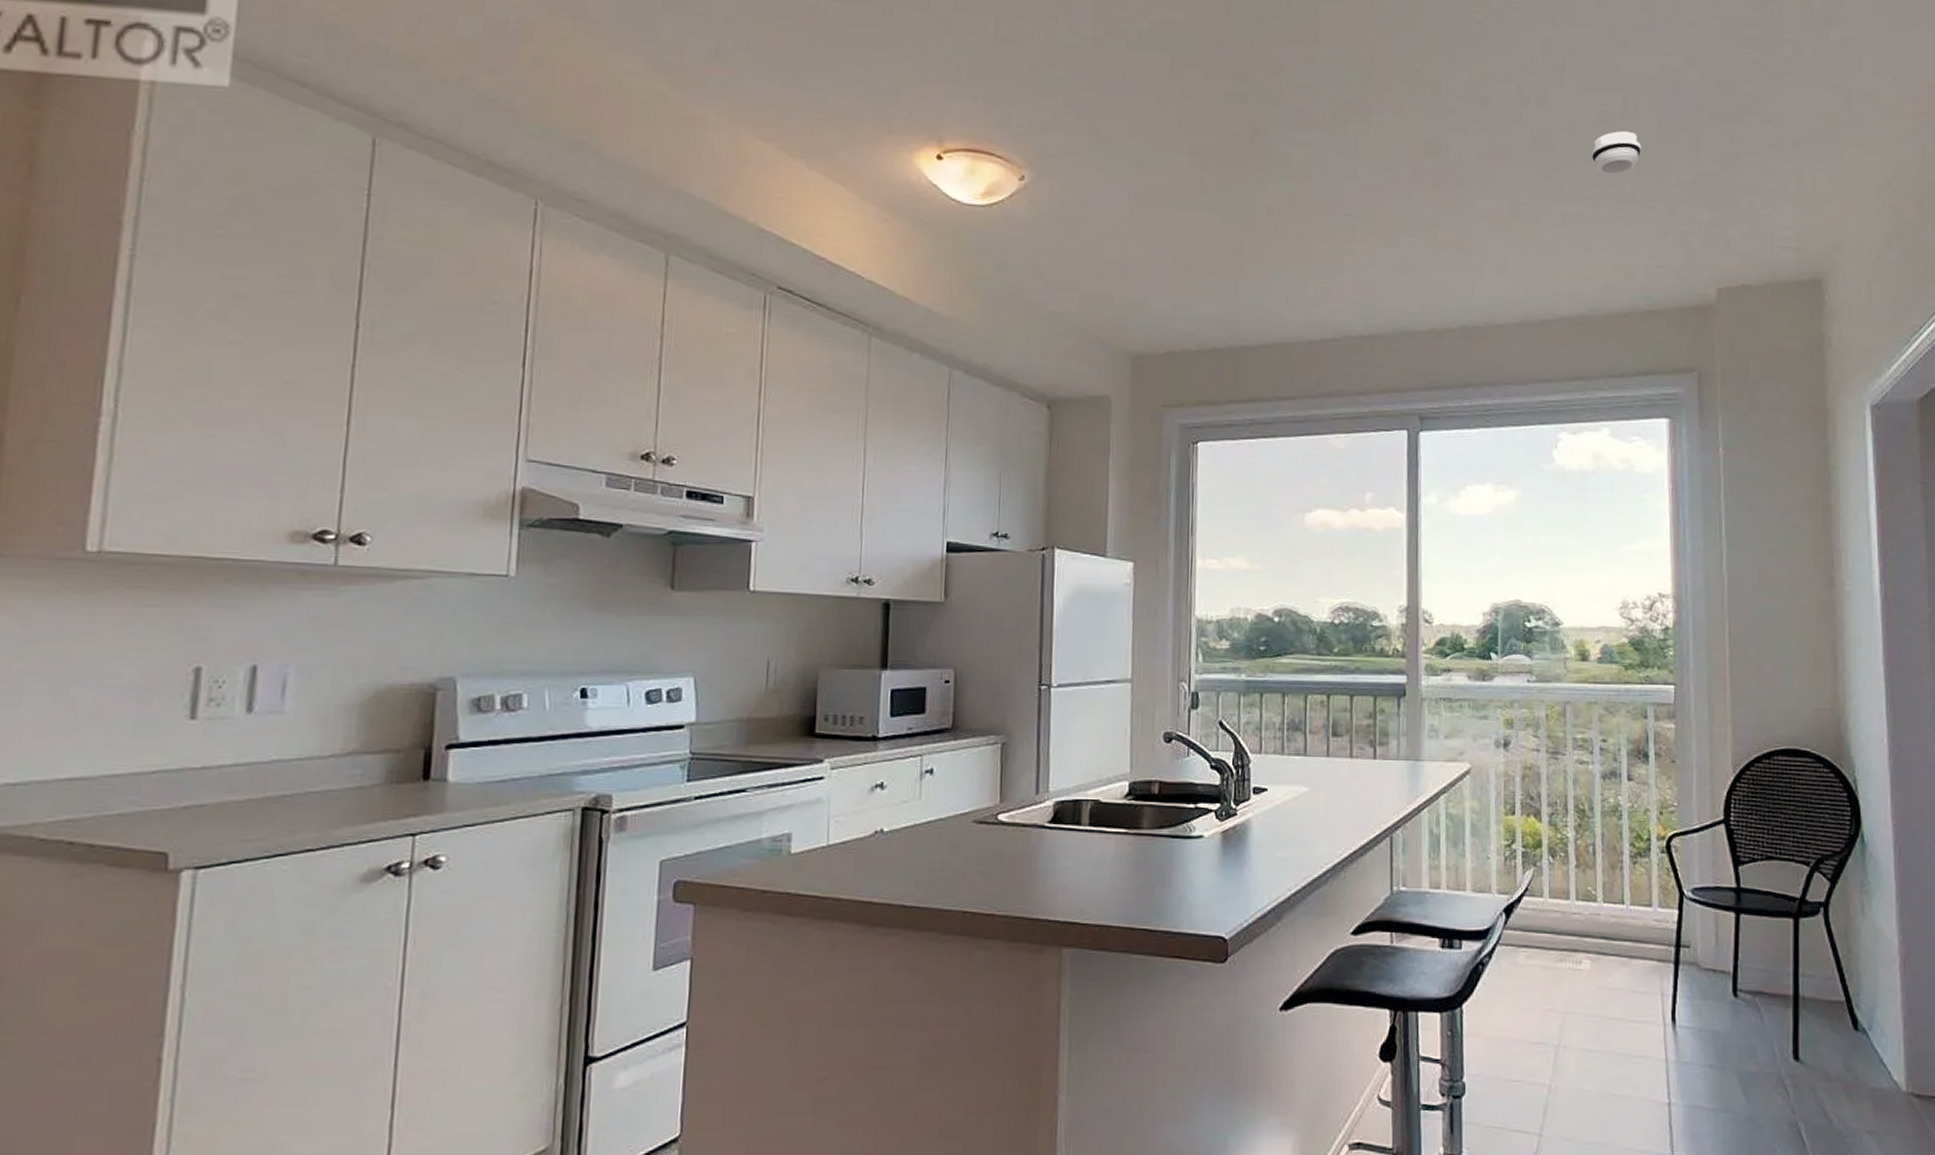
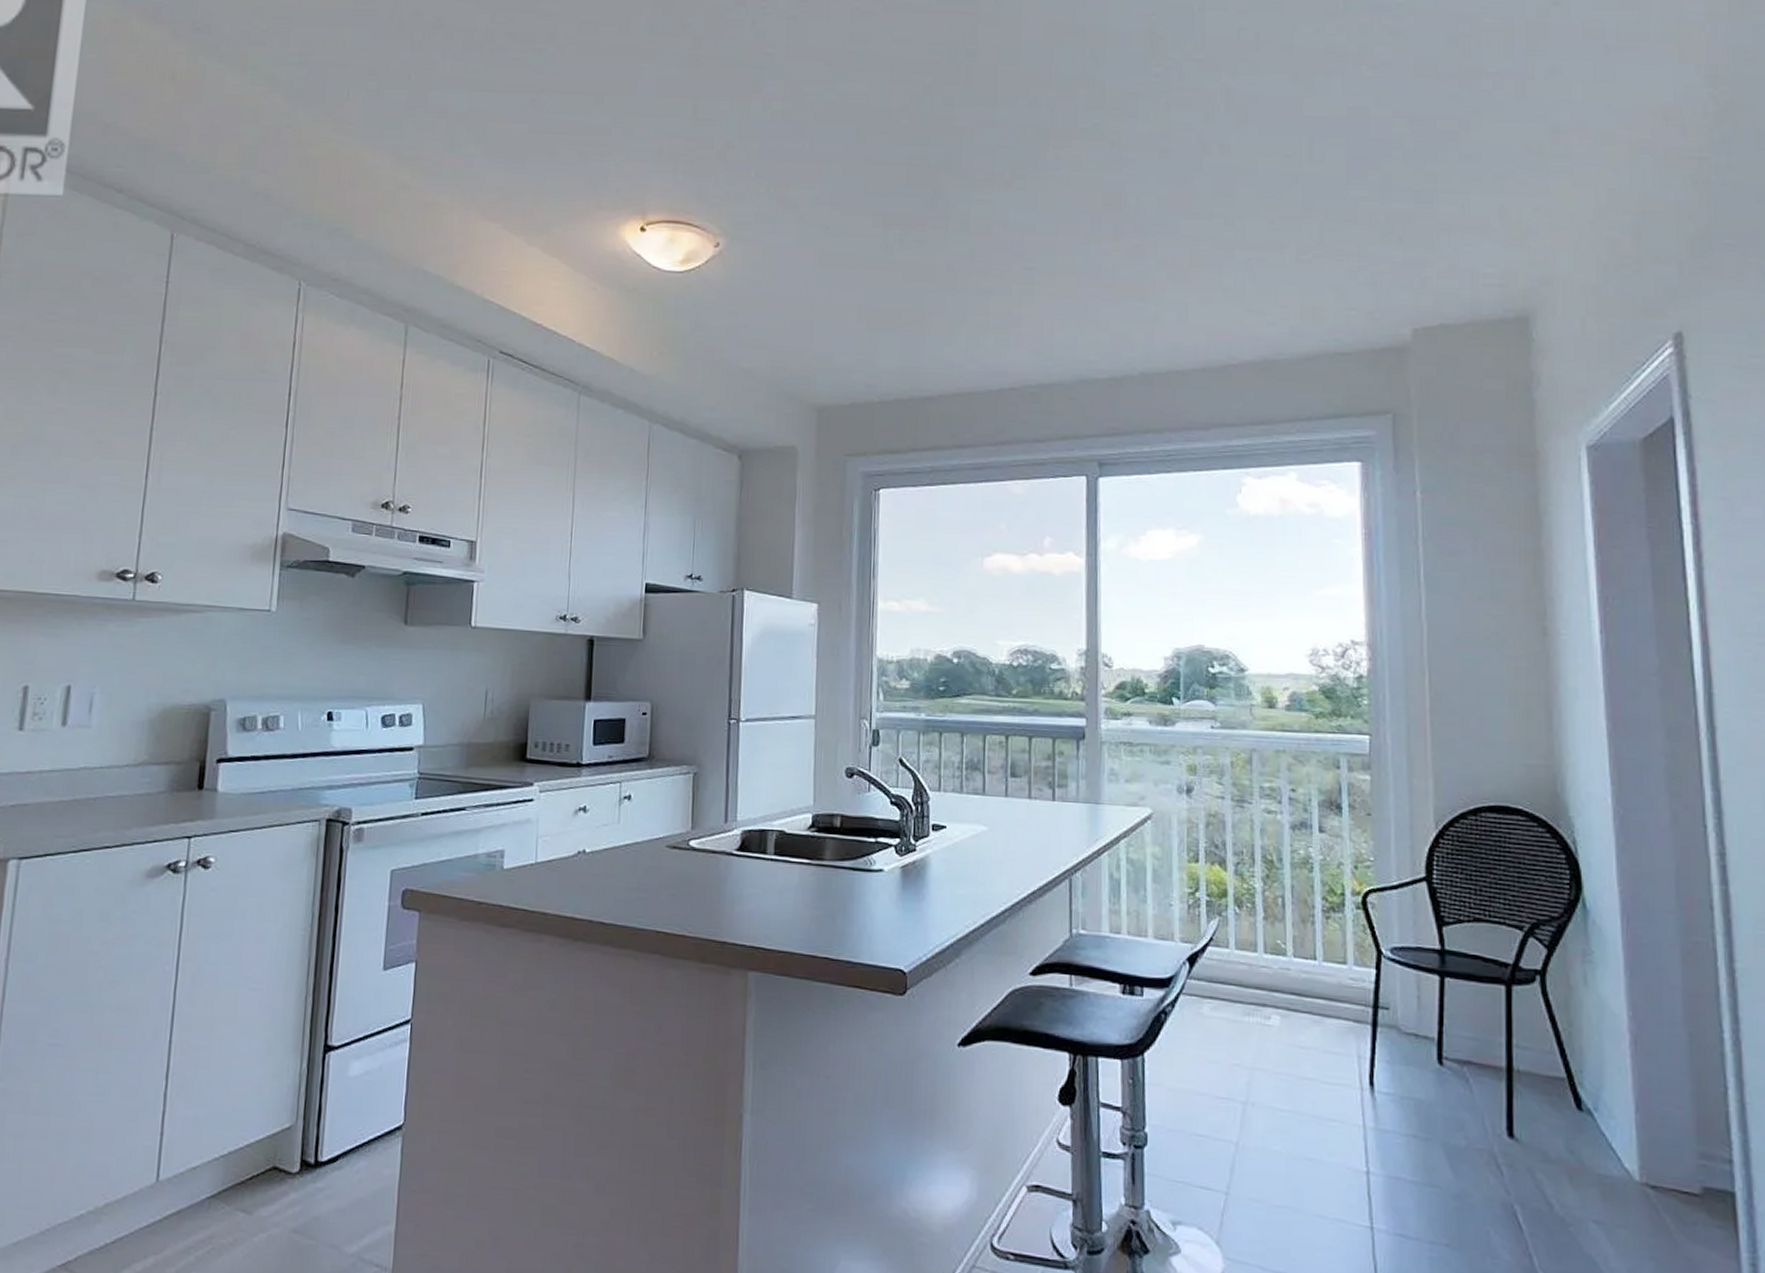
smoke detector: present [1591,131,1641,175] -> none [1275,174,1328,218]

